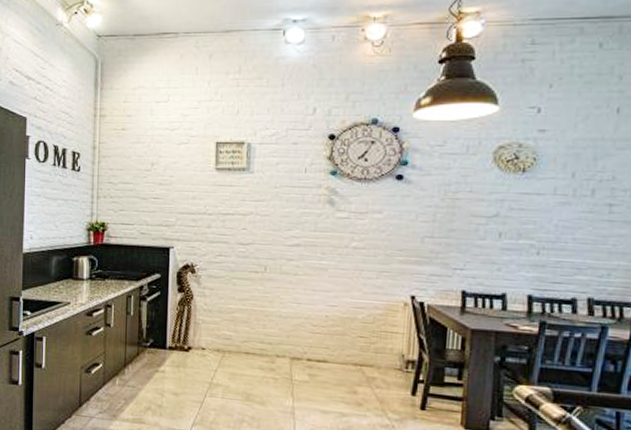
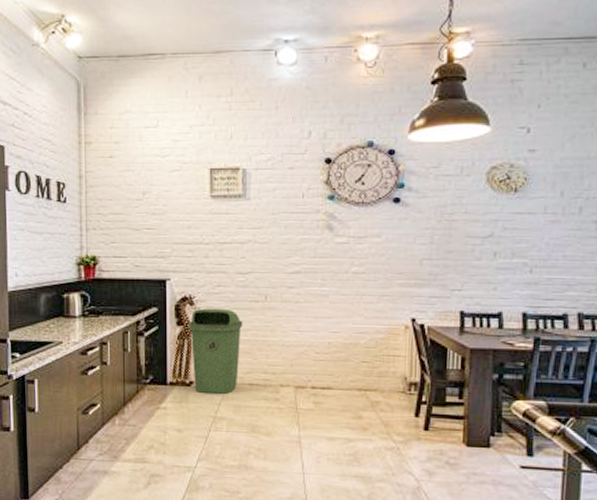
trash bin: none [189,276,242,361] -> present [189,308,243,394]

